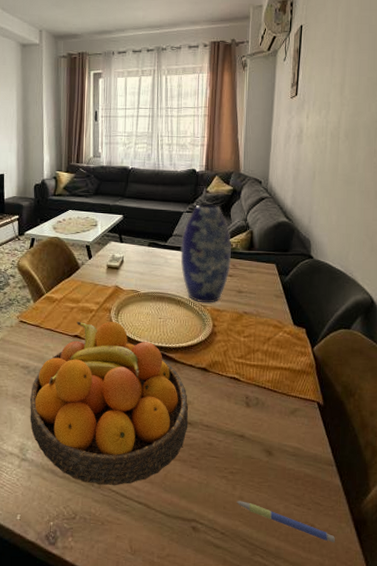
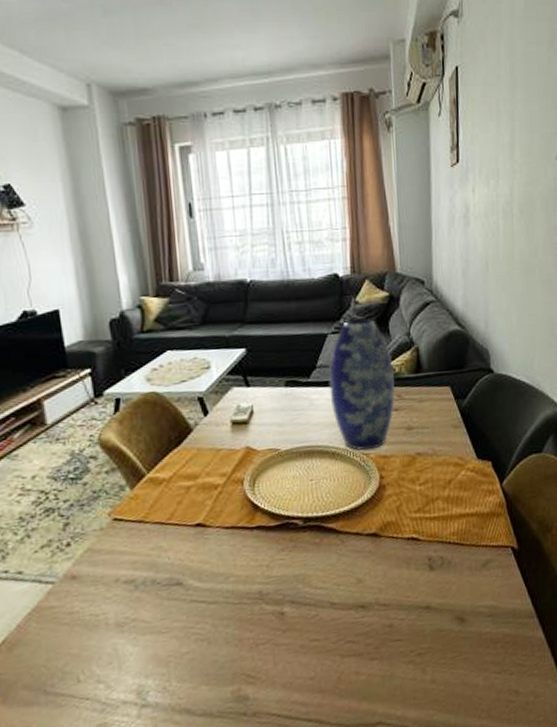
fruit bowl: present [30,321,188,486] -> none [142,495,361,715]
pen: present [237,501,335,543] -> none [428,684,542,706]

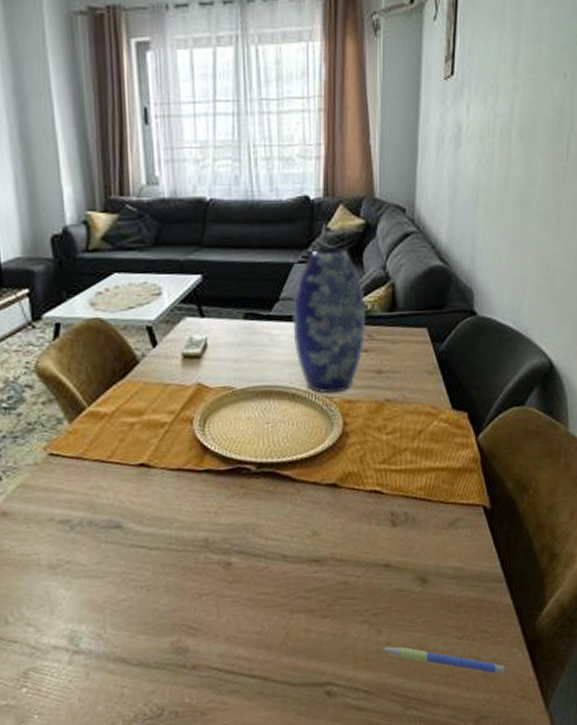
pen: none [428,684,542,706] -> present [383,646,505,674]

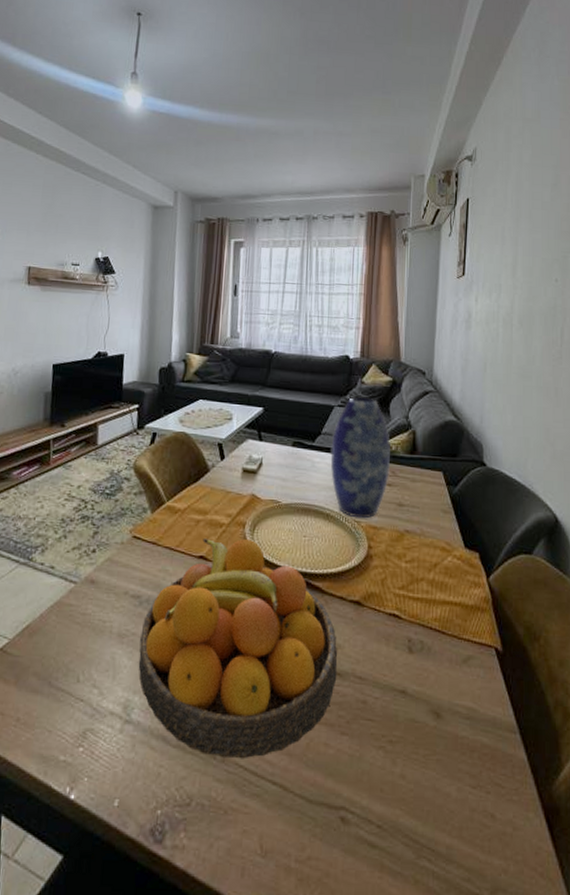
fruit bowl: none [77,435,315,666] -> present [138,538,337,759]
pen: present [383,646,505,674] -> none [397,780,521,840]

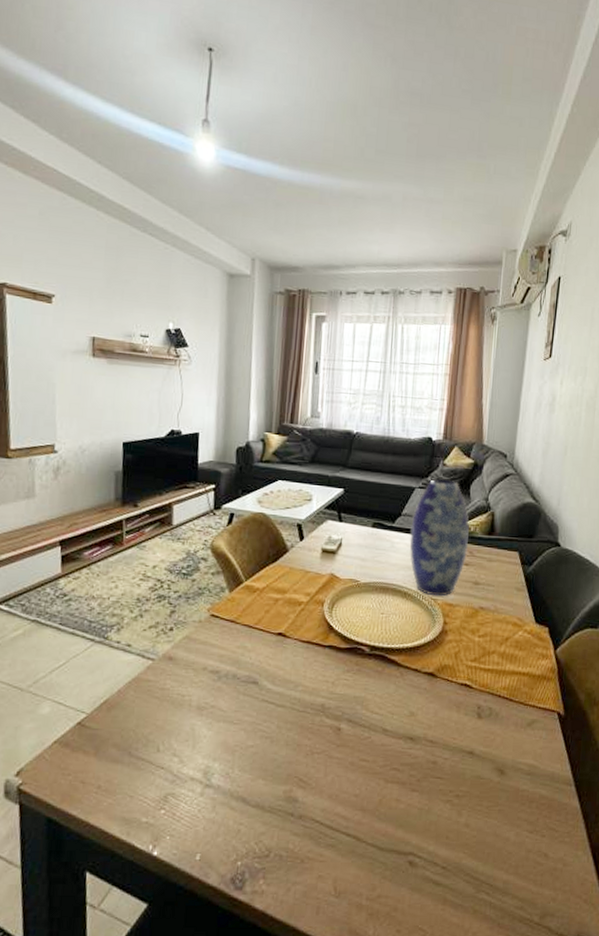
fruit bowl: present [138,538,337,759] -> none [217,616,411,815]

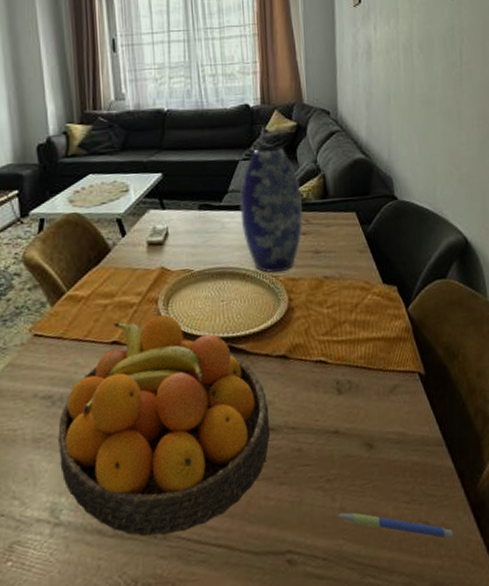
fruit bowl: none [217,616,411,815] -> present [58,314,271,537]
pen: none [462,829,570,874] -> present [338,512,453,539]

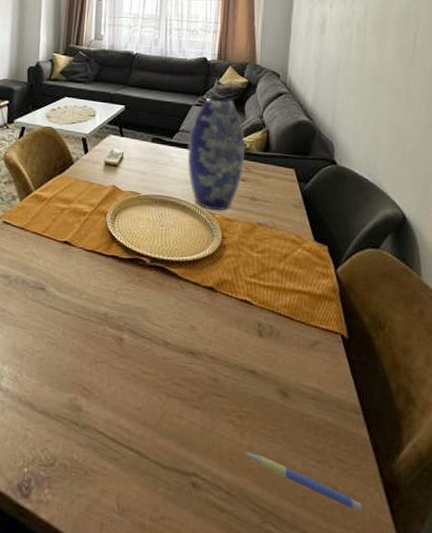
fruit bowl: present [58,314,271,537] -> none [7,226,191,427]

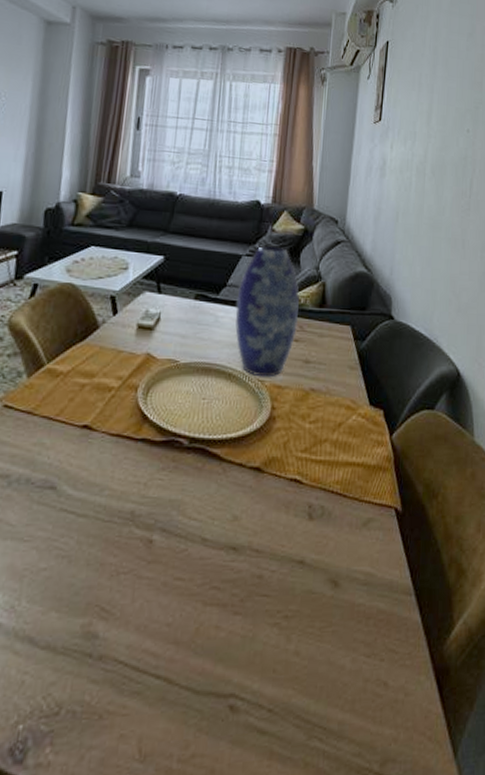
pen: present [245,452,362,512] -> none [291,657,412,706]

